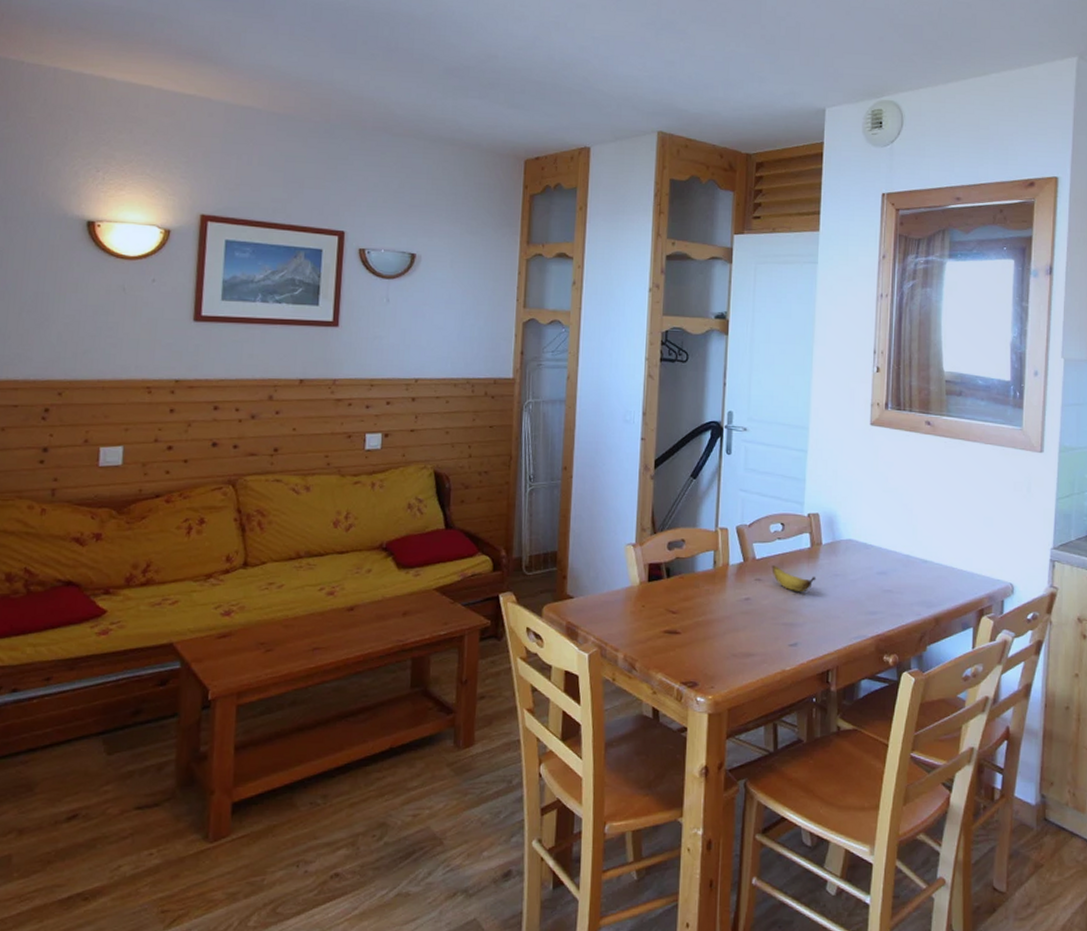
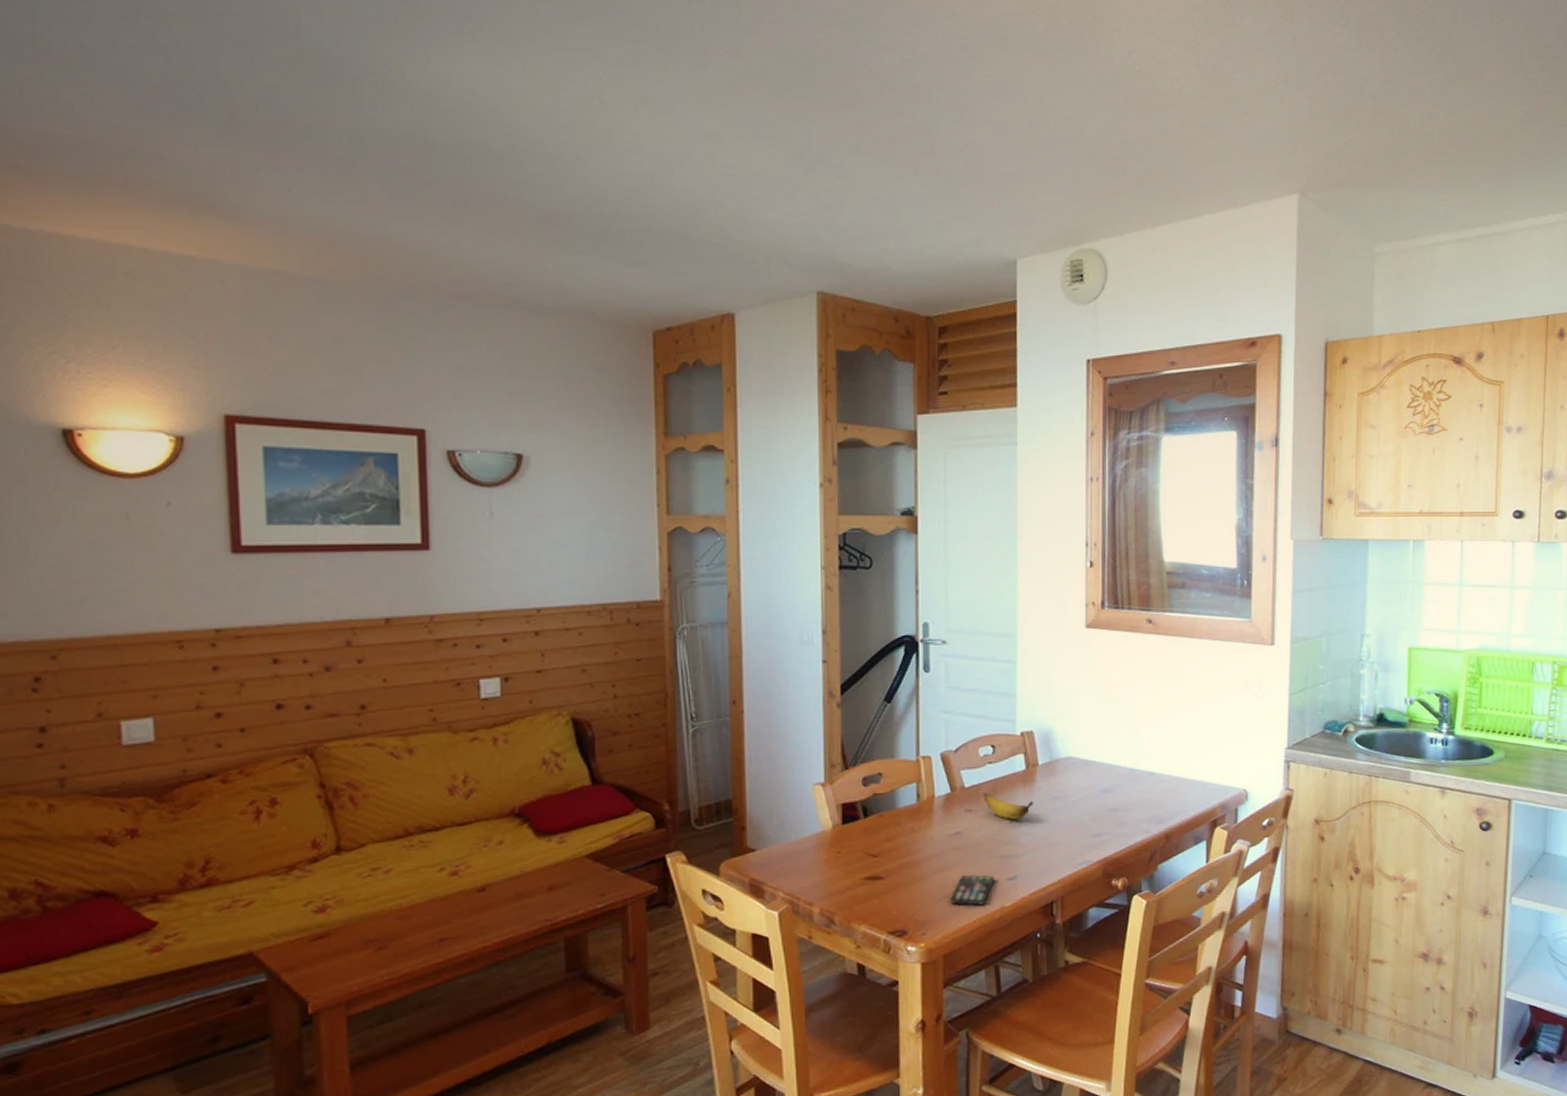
smartphone: none [737,638,777,667] -> present [950,874,994,906]

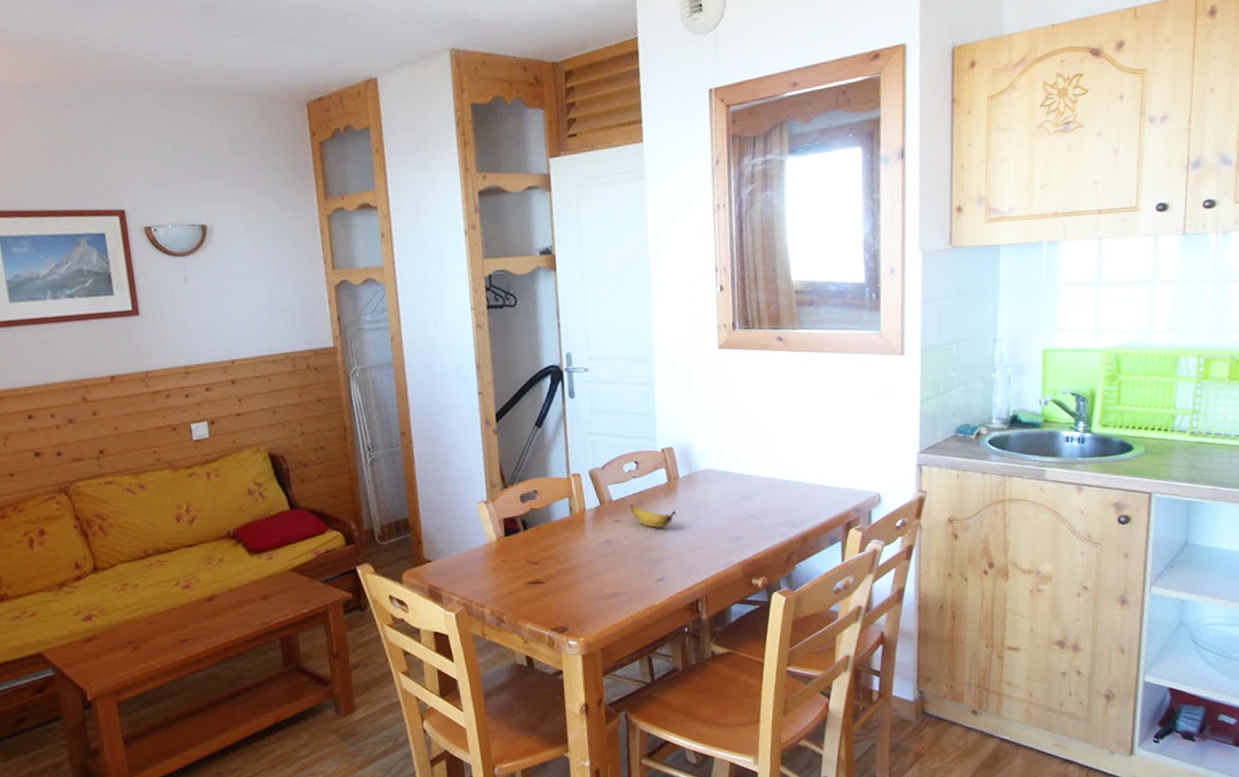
smartphone: present [950,874,994,906] -> none [605,577,643,605]

